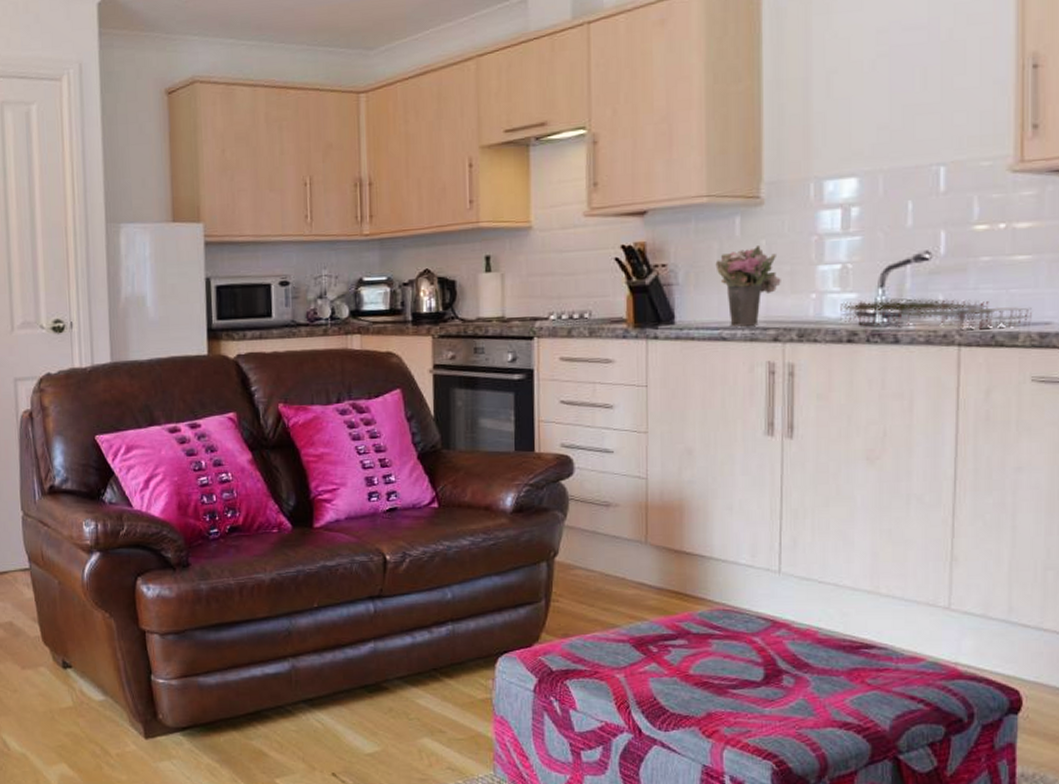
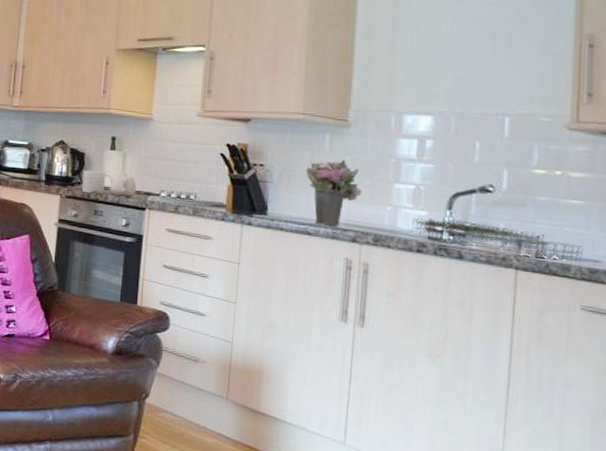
mug: none [455,300,492,329] -> present [81,170,113,195]
teapot: none [489,297,521,330] -> present [110,172,137,199]

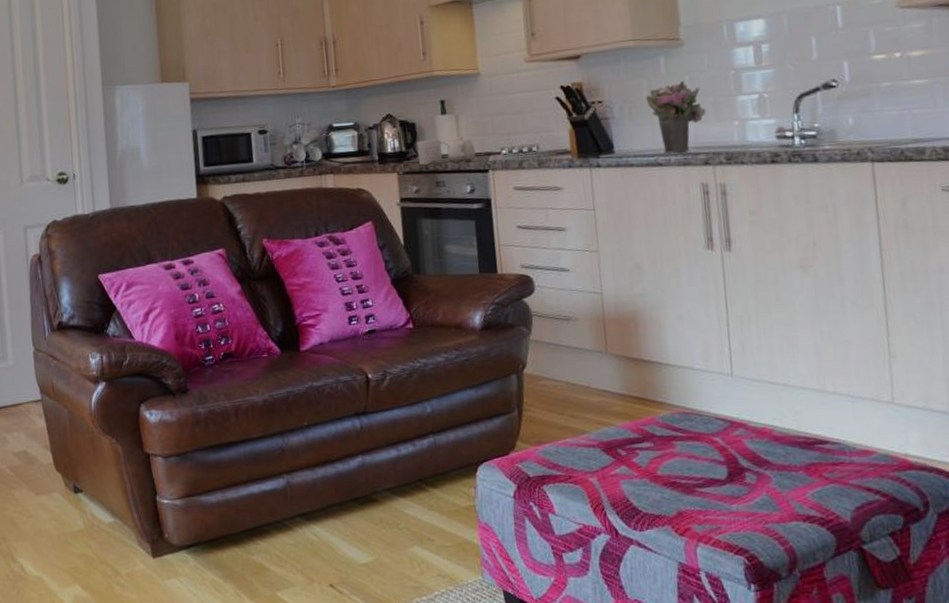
dish rack: present [412,217,583,261] -> none [761,120,935,148]

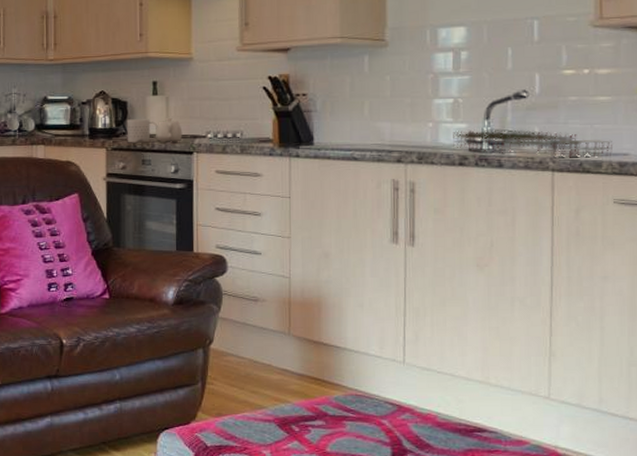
flower bouquet: present [646,81,706,154] -> none [348,81,403,149]
dish rack: none [761,120,935,148] -> present [453,129,612,158]

